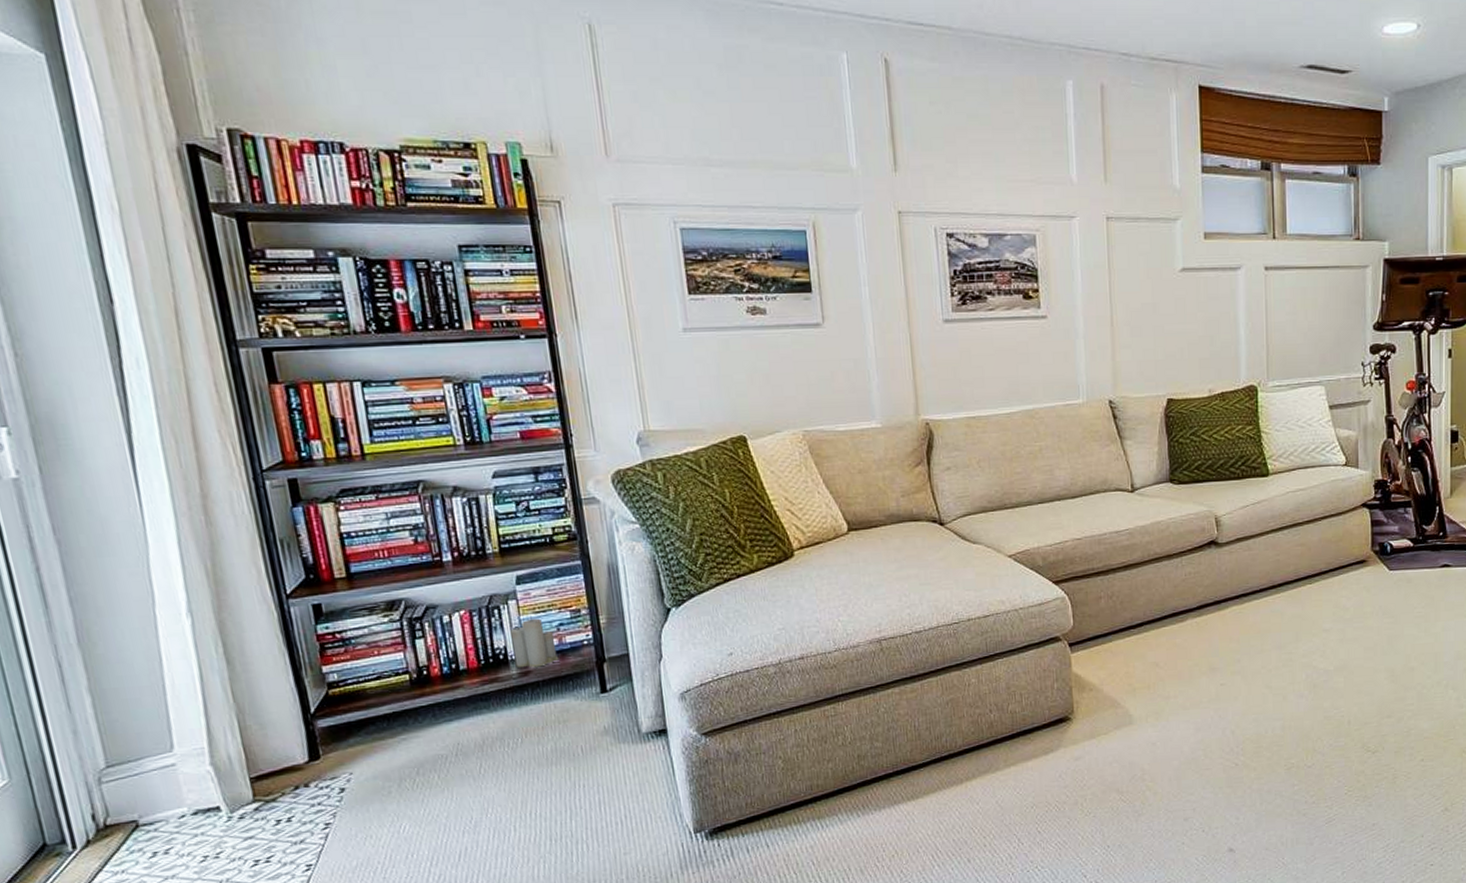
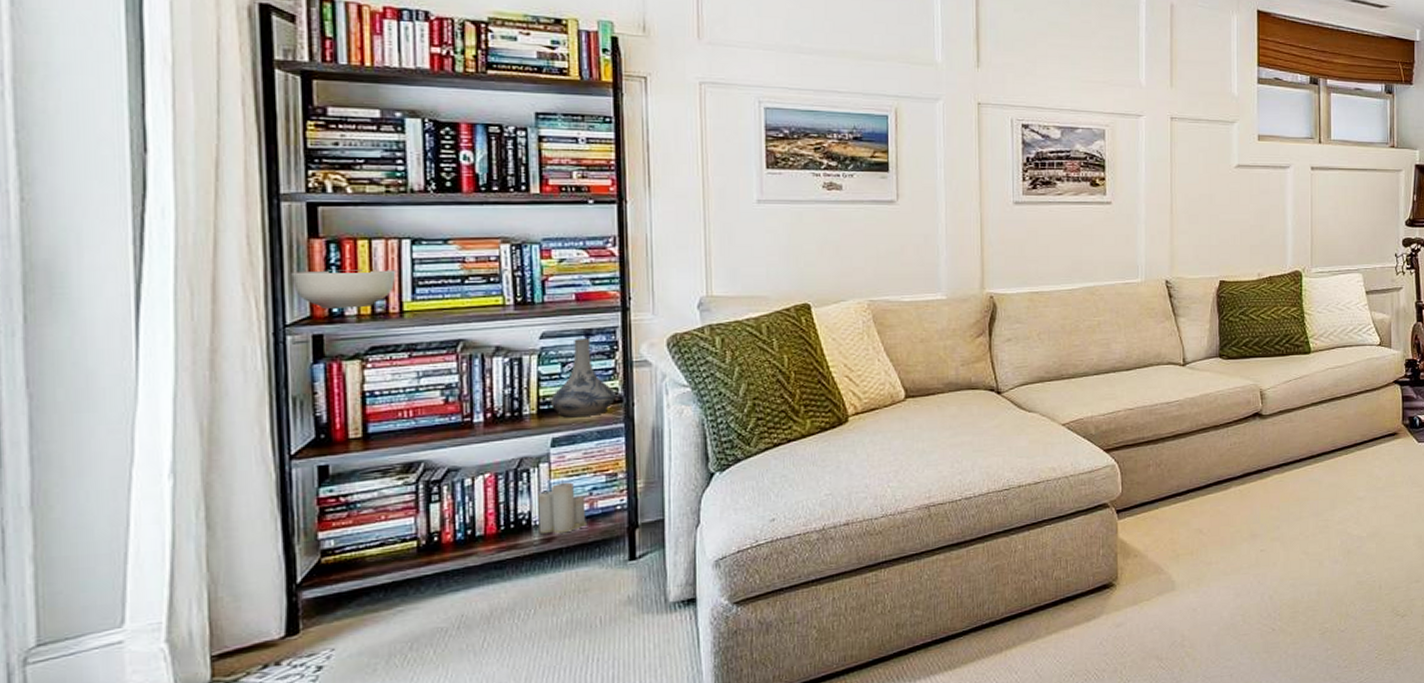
bowl: none [259,412,354,453] -> present [291,269,397,309]
decorative vase: none [510,477,570,556] -> present [551,339,616,418]

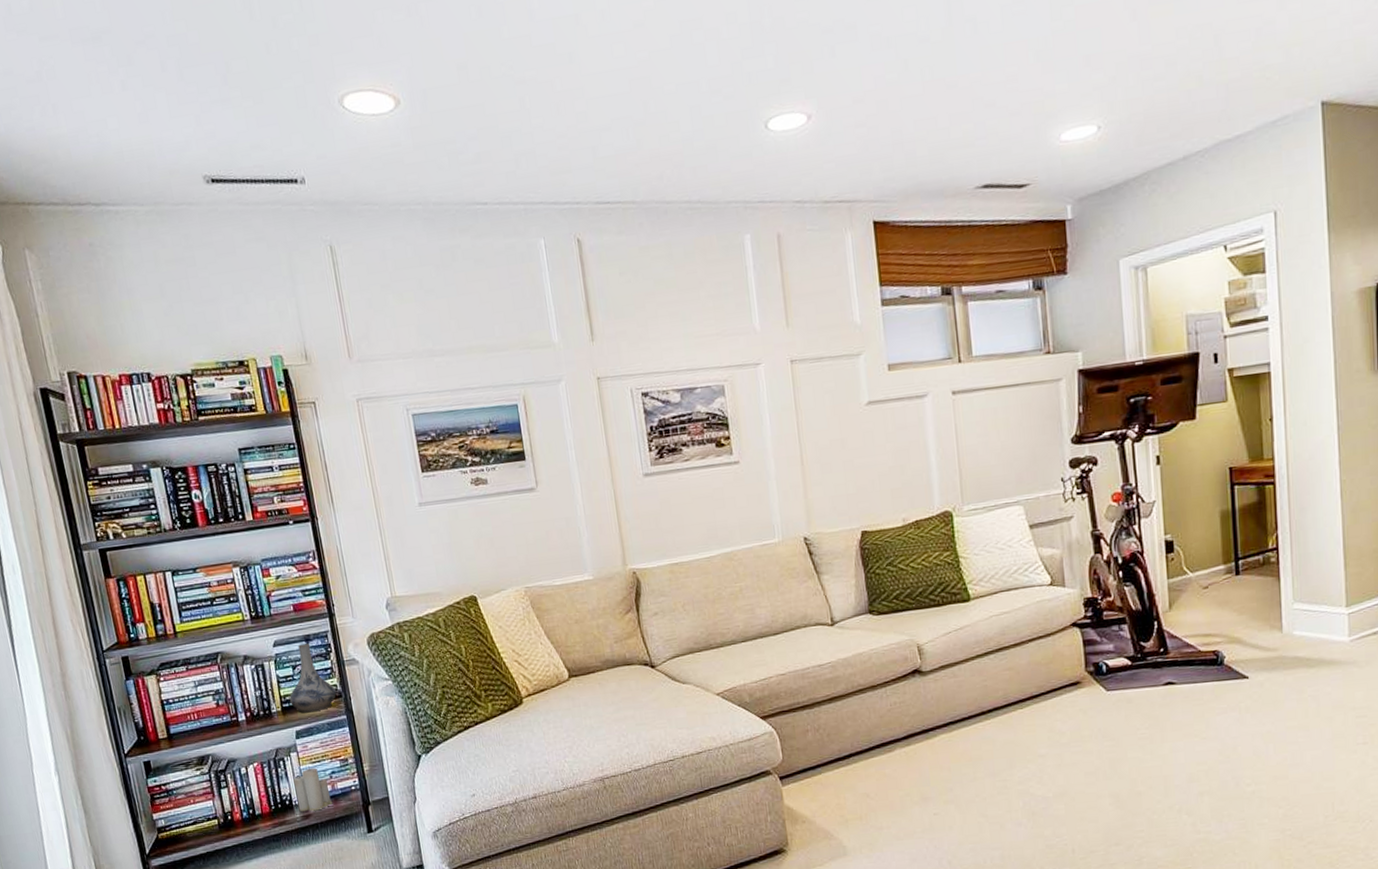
bowl: present [291,269,397,309] -> none [99,598,167,635]

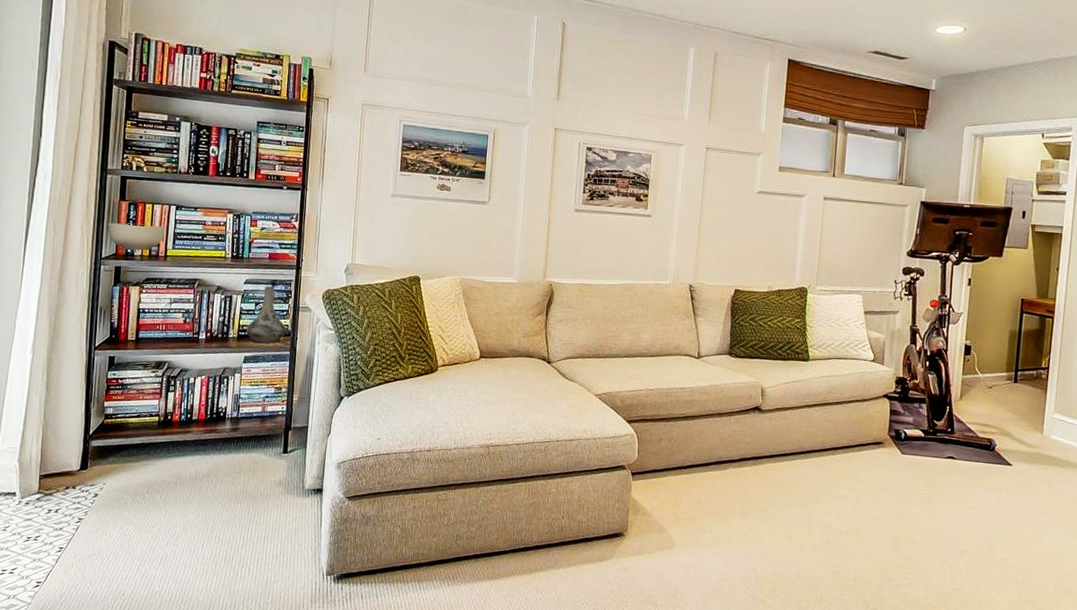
bowl: none [99,598,167,635] -> present [108,222,166,251]
candle: present [293,766,333,812] -> none [230,387,260,426]

